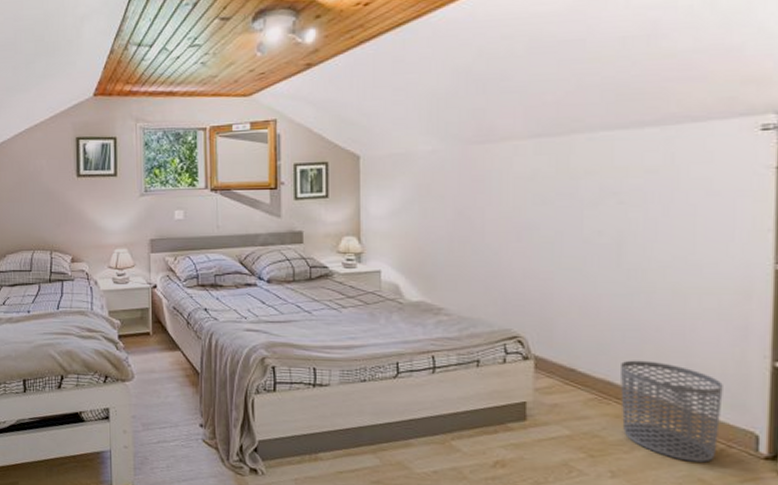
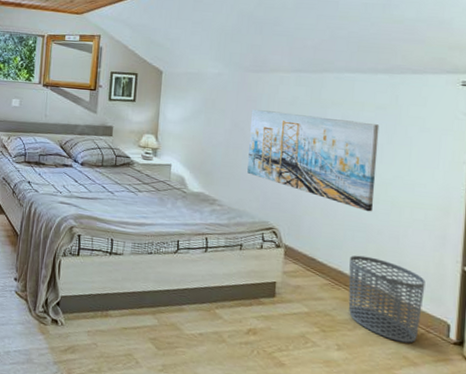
wall art: none [479,190,651,305] -> present [247,109,380,212]

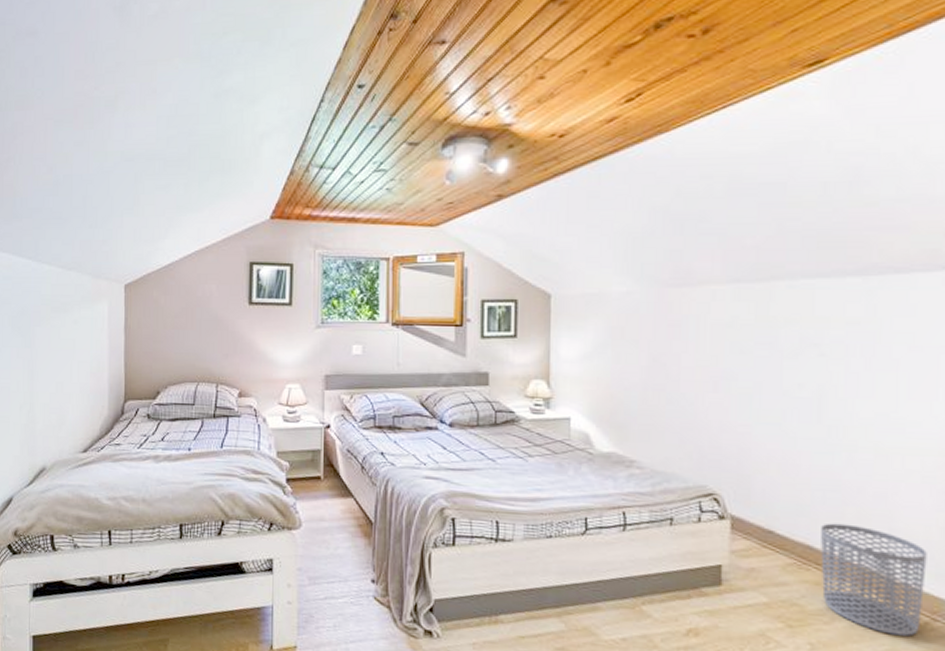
wall art: present [247,109,380,212] -> none [674,337,853,464]

